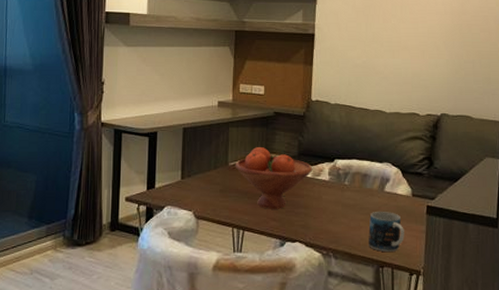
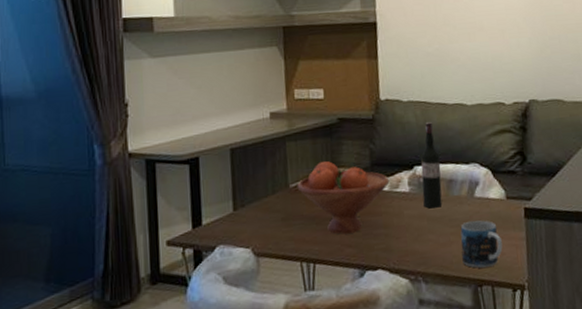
wine bottle: none [340,124,358,197] -> present [421,122,442,209]

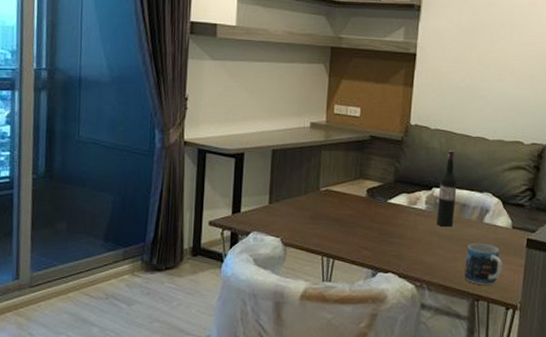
fruit bowl: present [297,161,390,235] -> none [326,172,409,238]

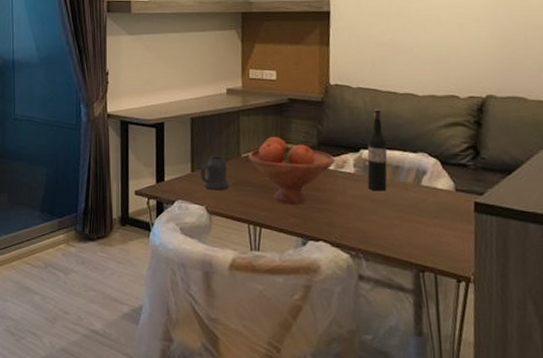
mug: none [278,188,306,223] -> present [200,156,229,190]
fruit bowl: none [326,172,409,238] -> present [248,137,336,205]
mug: present [465,243,502,285] -> none [404,209,449,254]

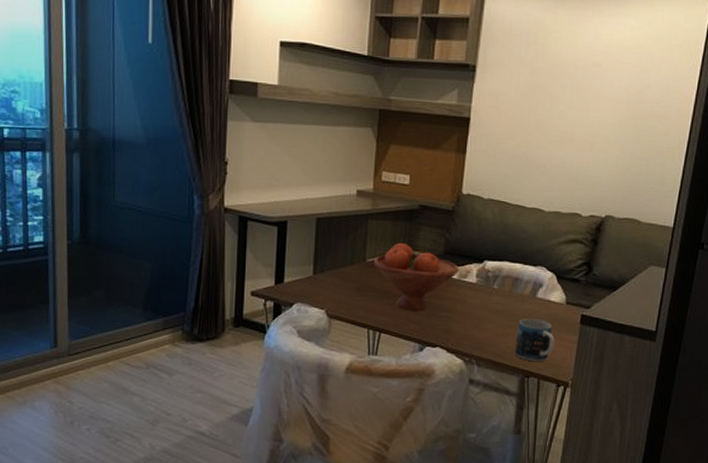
mug: present [200,156,229,190] -> none [322,259,352,294]
wine bottle: present [367,109,388,191] -> none [487,222,510,301]
mug: none [404,209,449,254] -> present [515,319,555,361]

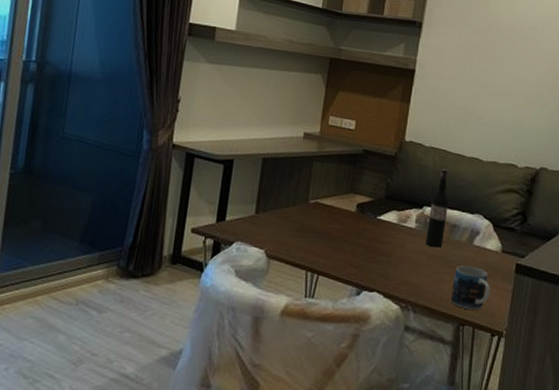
fruit bowl: present [373,243,460,312] -> none [315,186,400,255]
wine bottle: none [487,222,510,301] -> present [426,169,449,248]

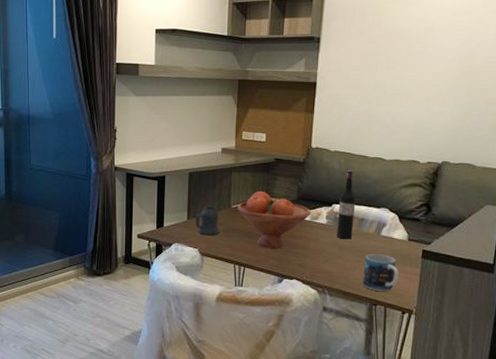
mug: none [264,199,294,235] -> present [195,206,219,236]
fruit bowl: none [315,186,400,255] -> present [237,191,311,249]

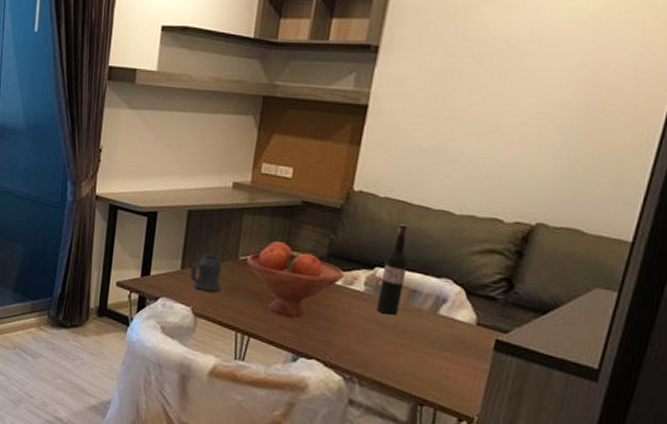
mug: present [363,254,399,291] -> none [407,337,459,390]

